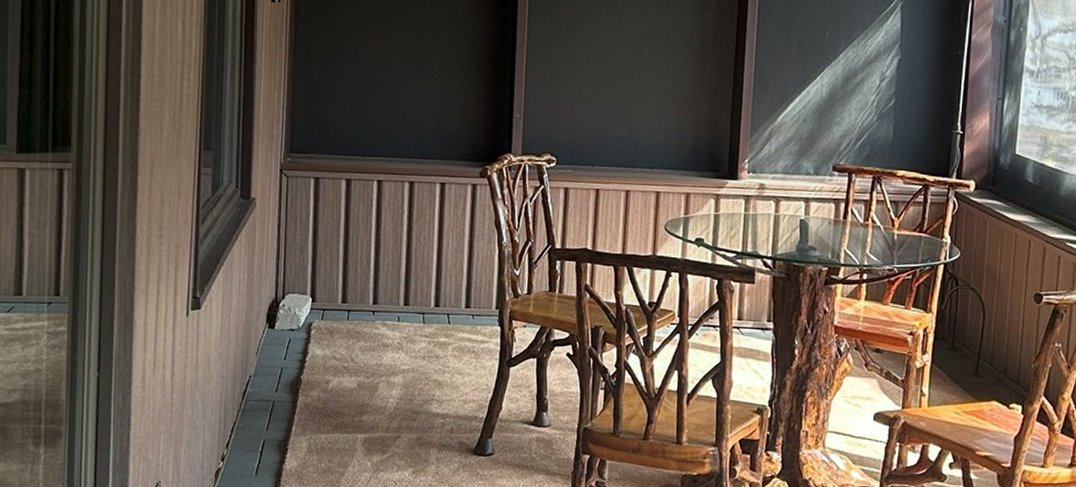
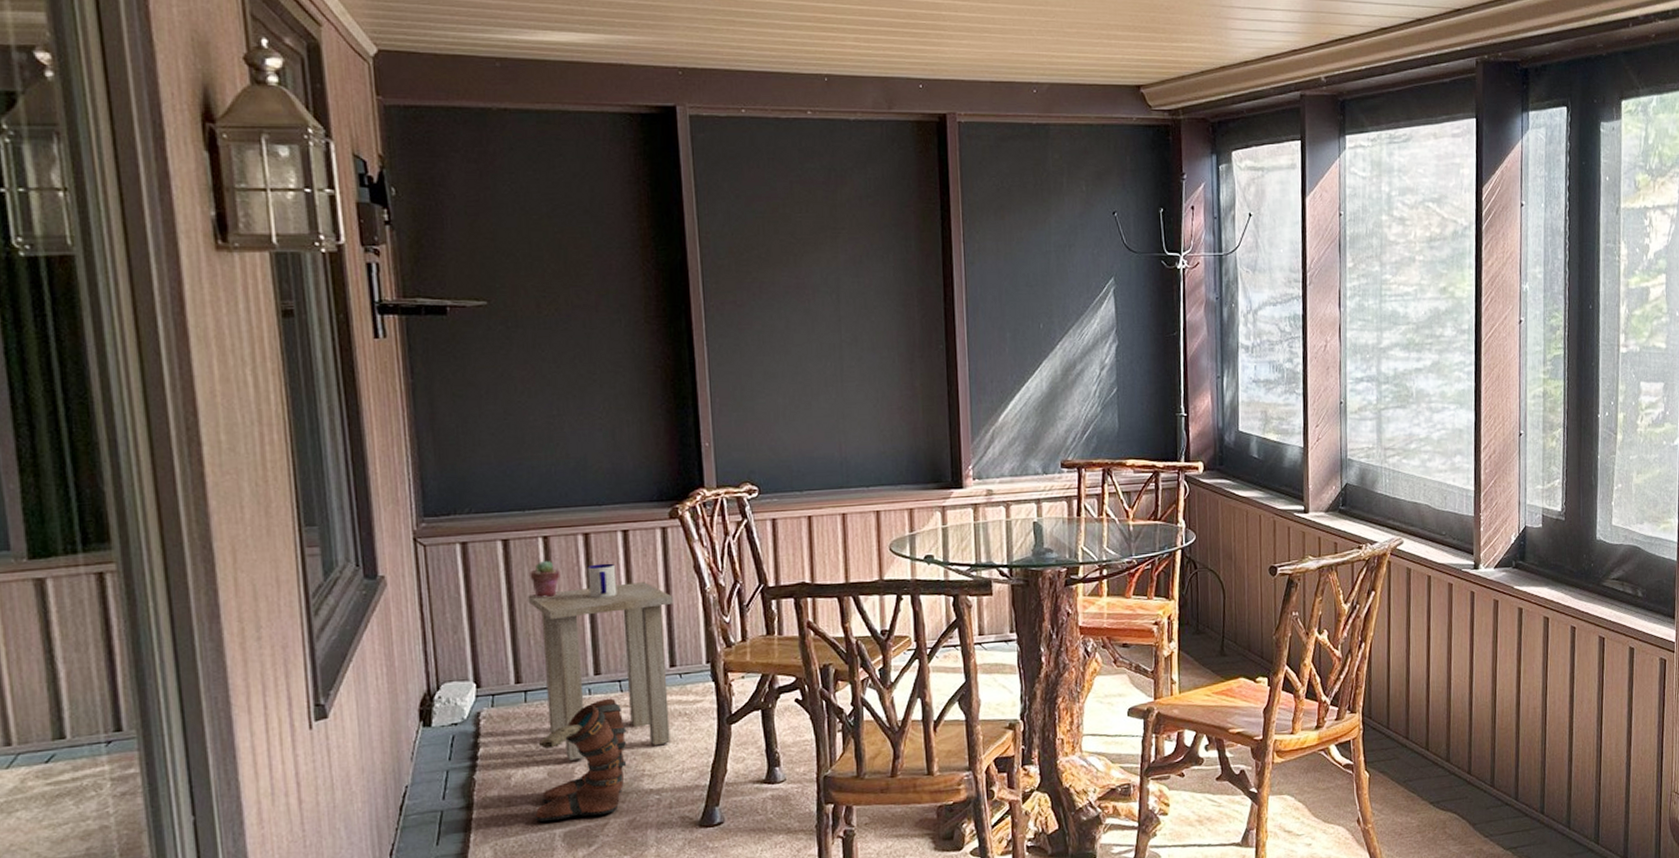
boots: none [344,327,424,429] -> present [536,698,627,822]
side table: none [360,228,475,377] -> present [528,582,673,761]
potted succulent: none [363,200,388,233] -> present [530,560,561,599]
mug: none [408,209,432,239] -> present [587,563,617,598]

